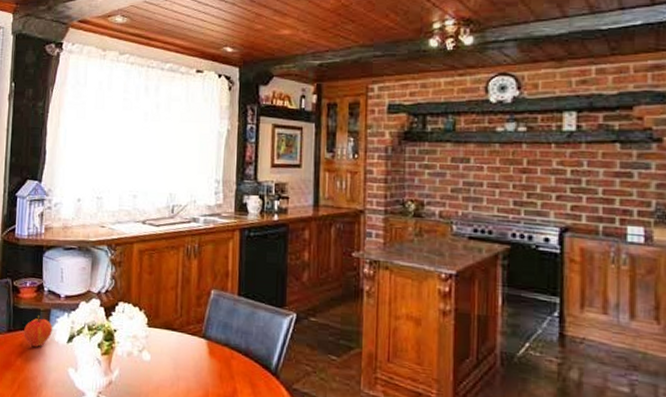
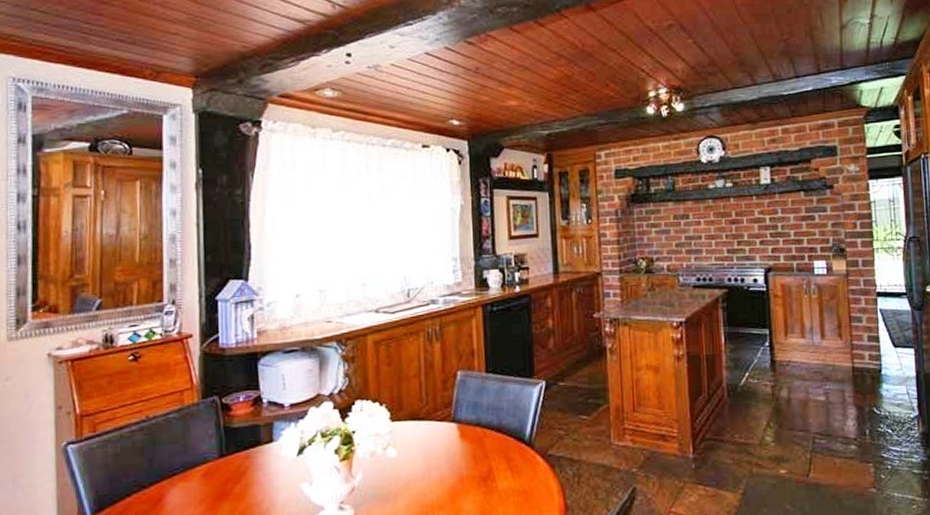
fruit: present [23,315,53,348] -> none [240,431,278,469]

